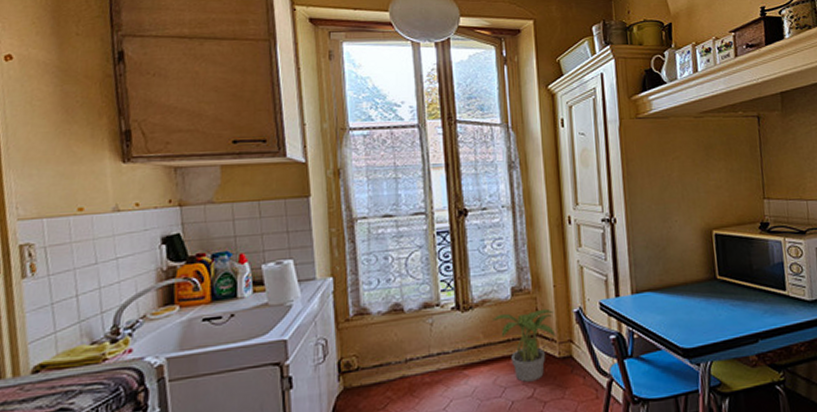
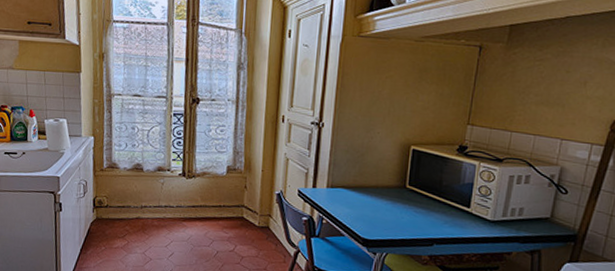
potted plant: present [492,308,556,382] -> none [209,185,260,240]

